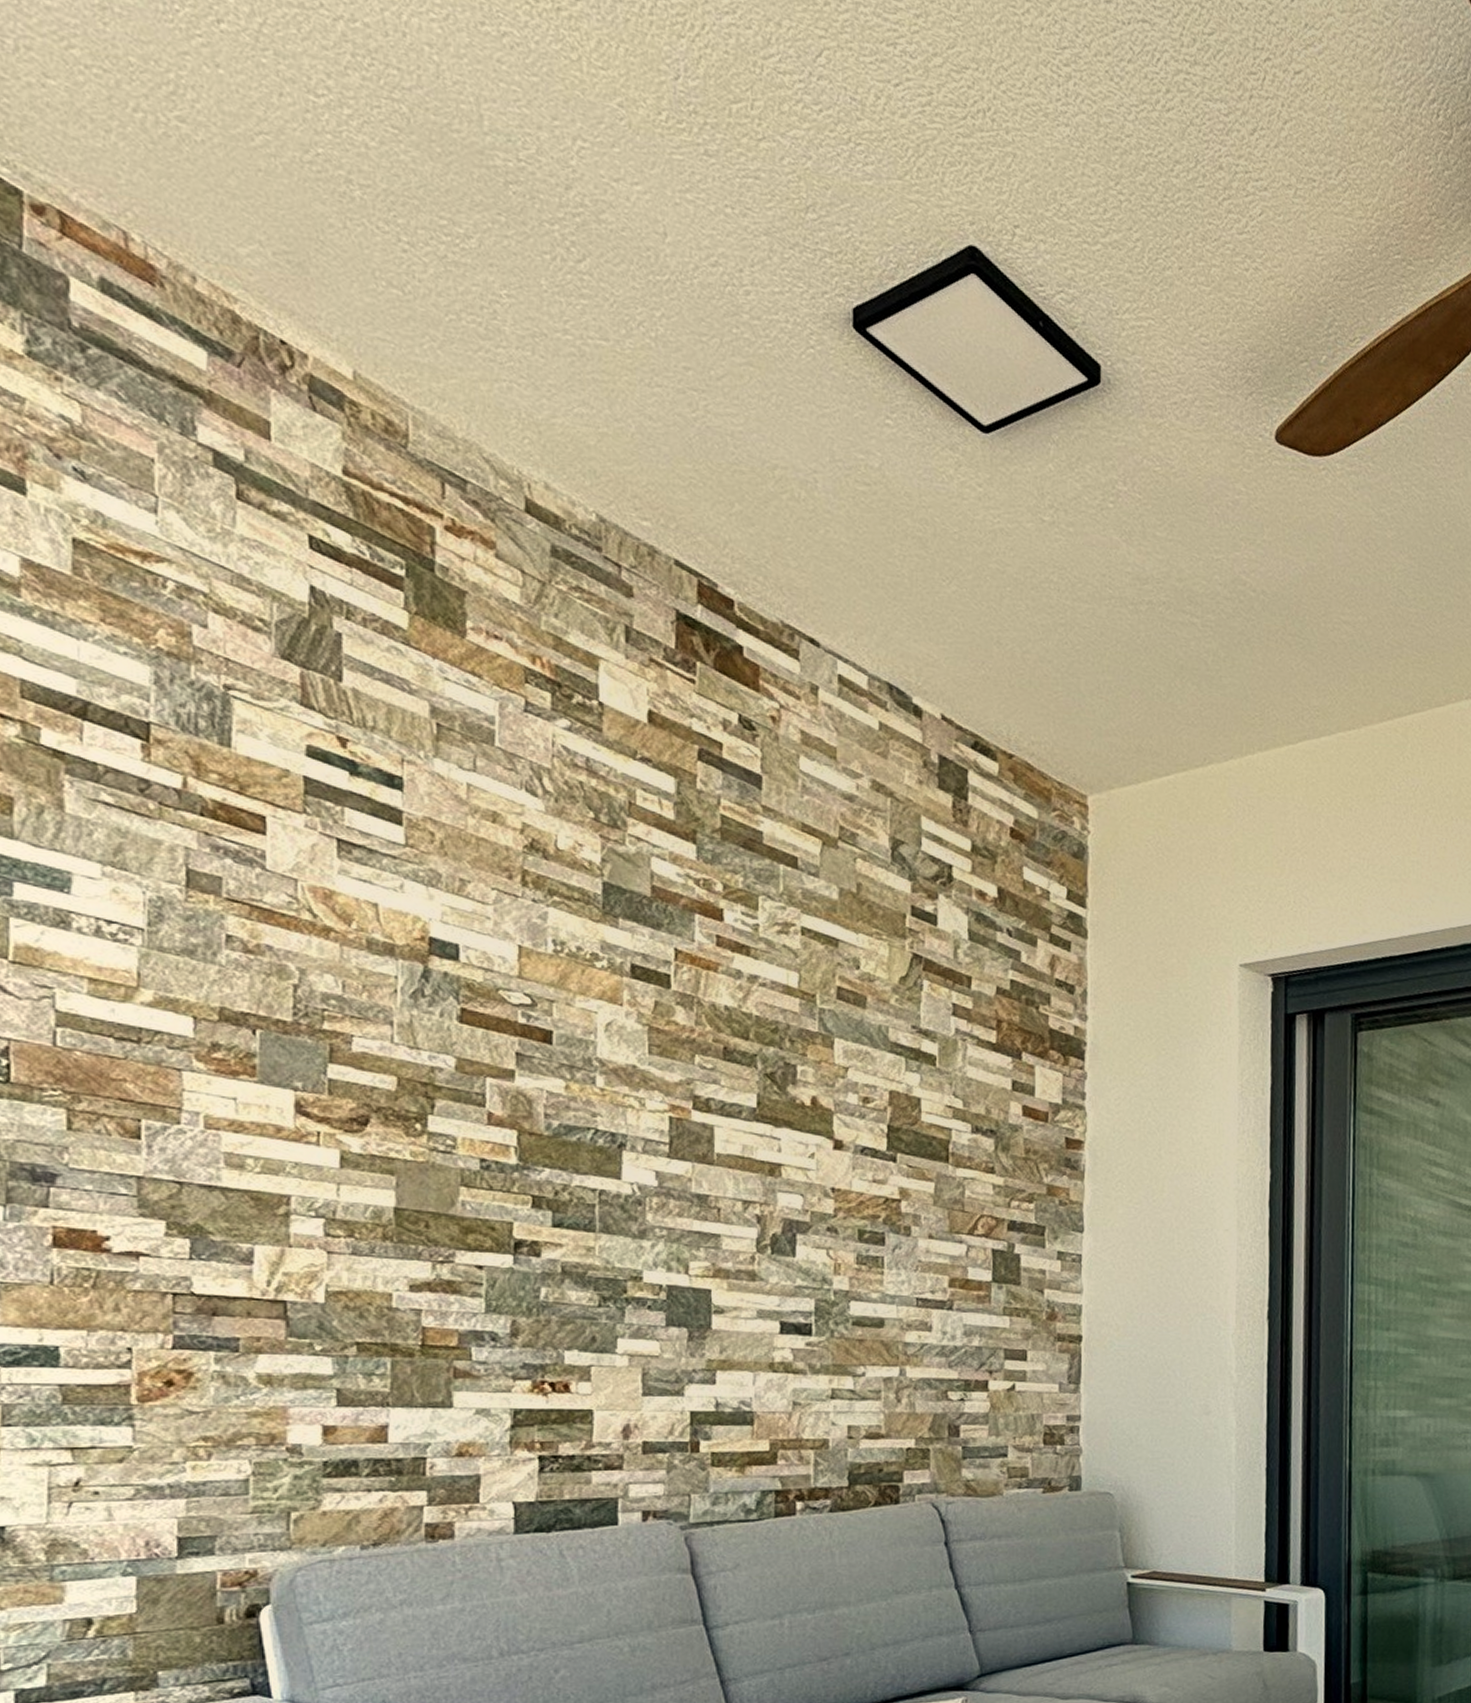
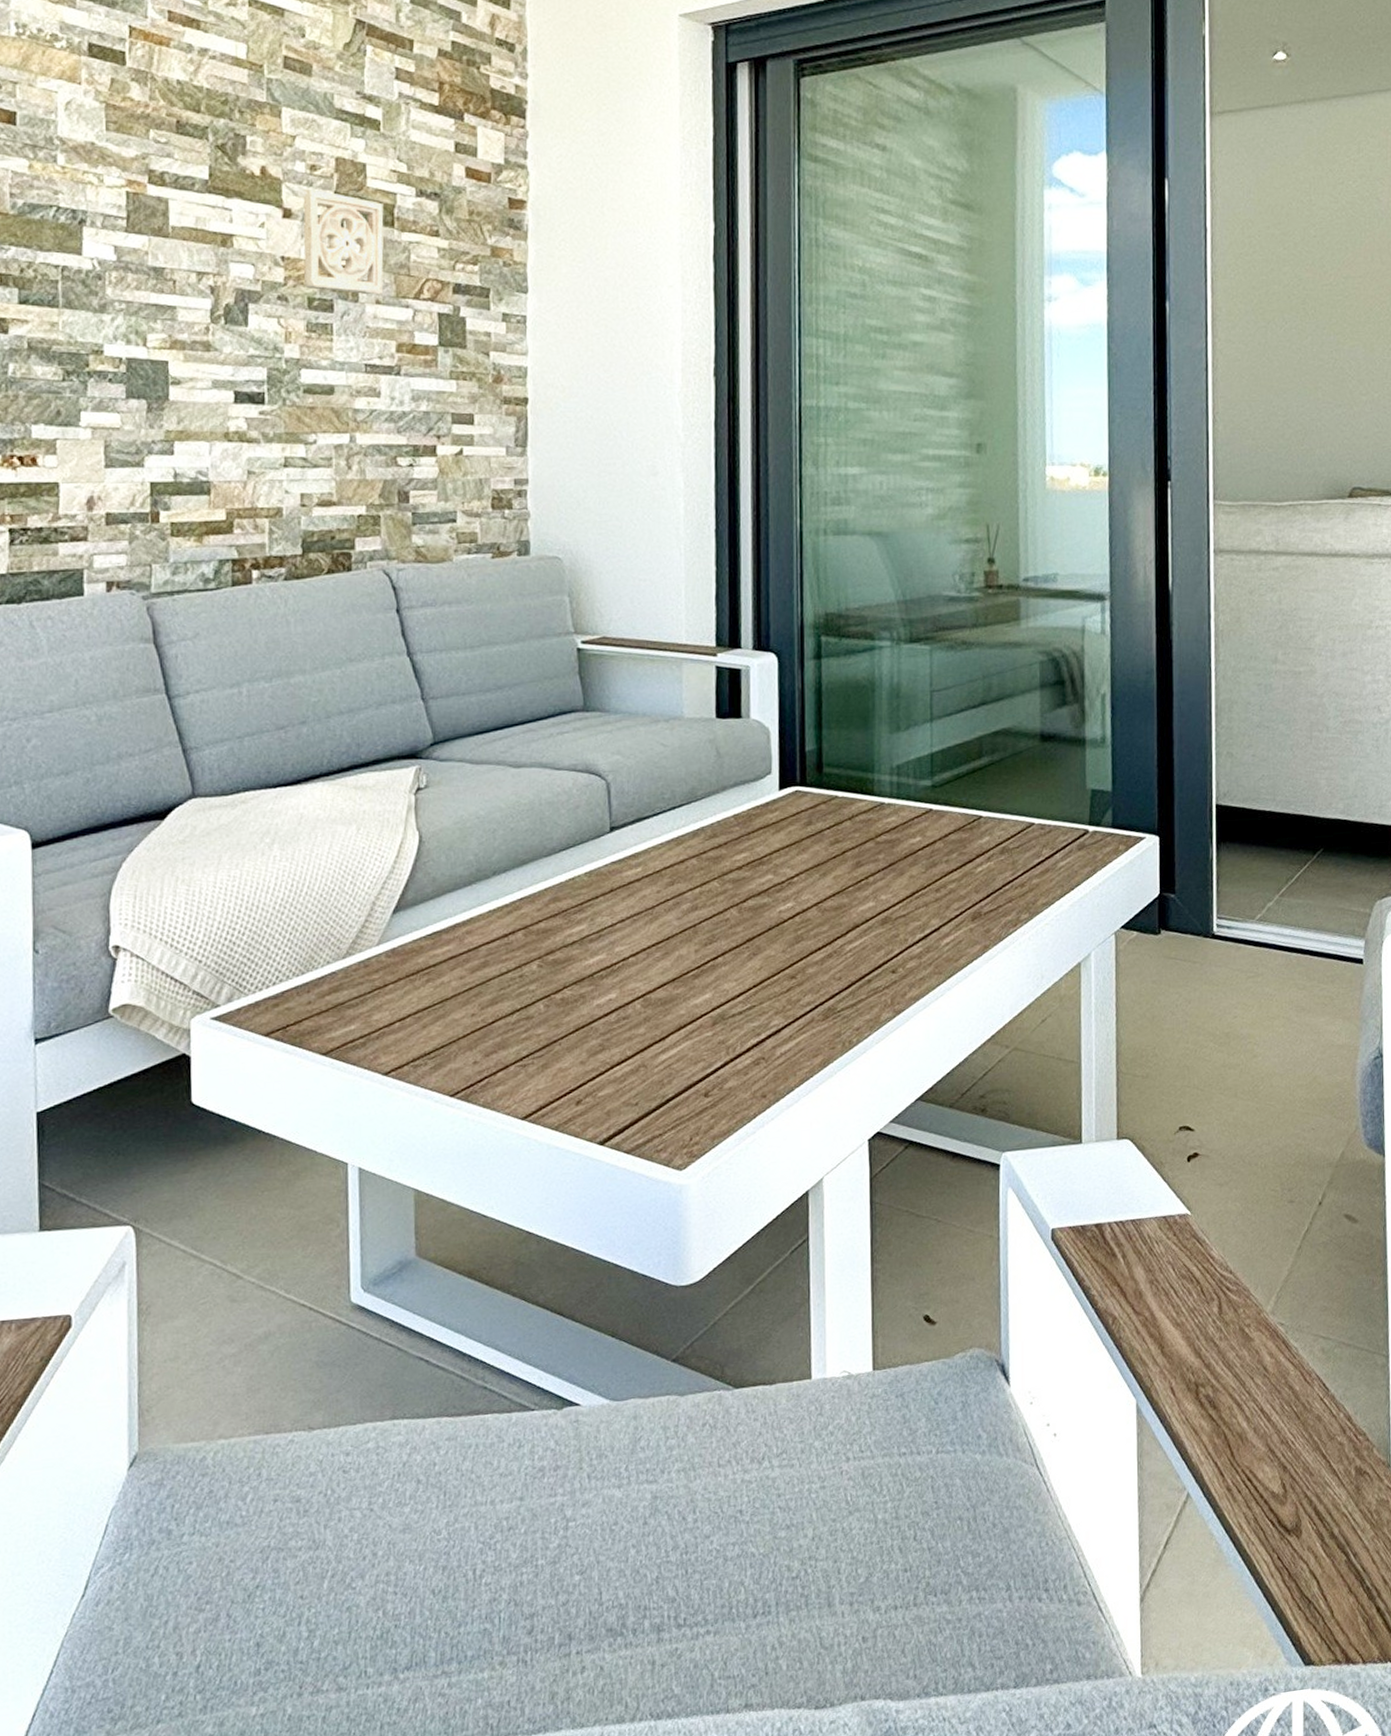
wall ornament: none [854,1120,938,1230] -> present [303,188,384,295]

